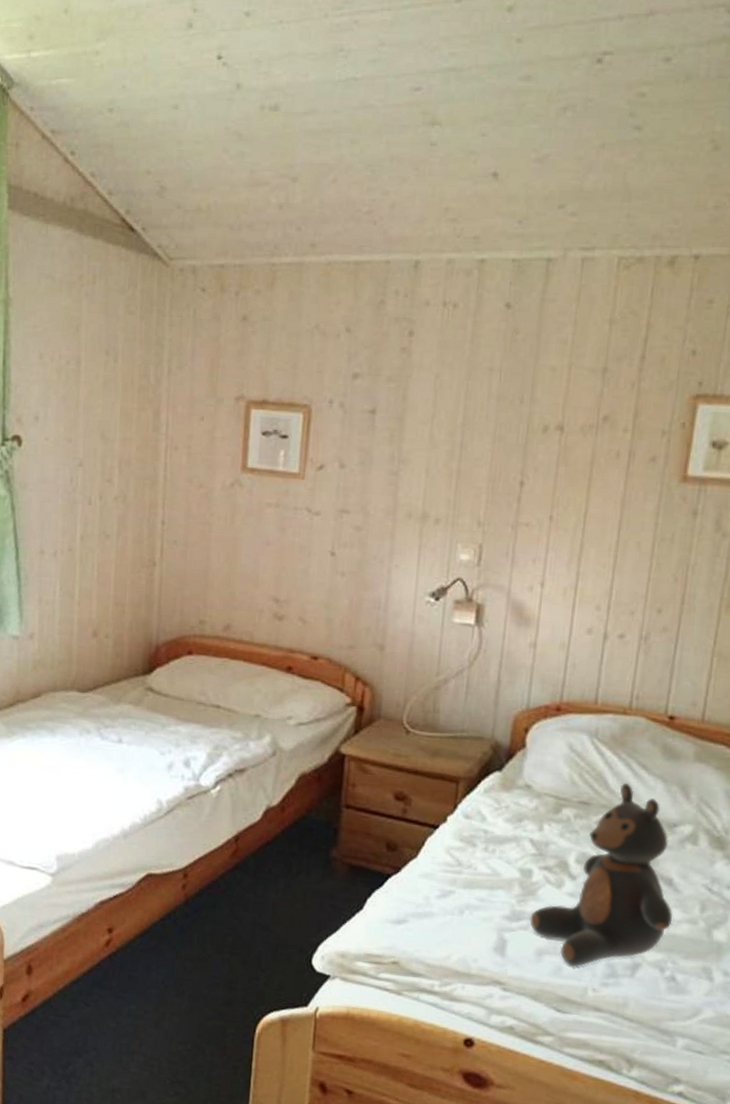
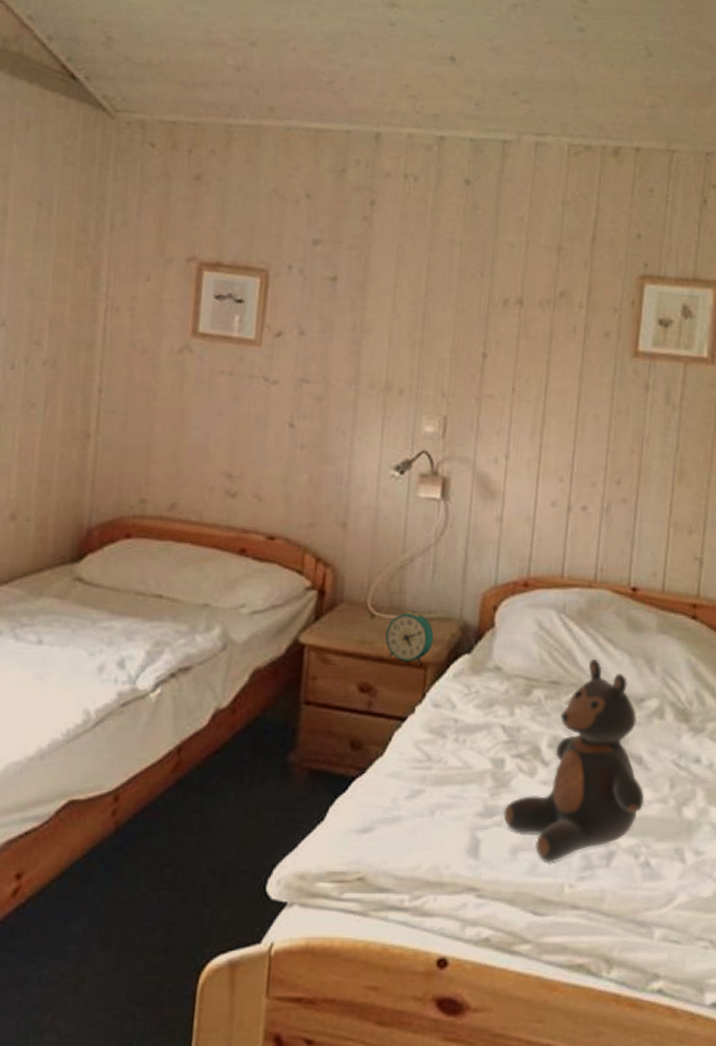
alarm clock: none [420,728,466,779] -> present [386,610,434,665]

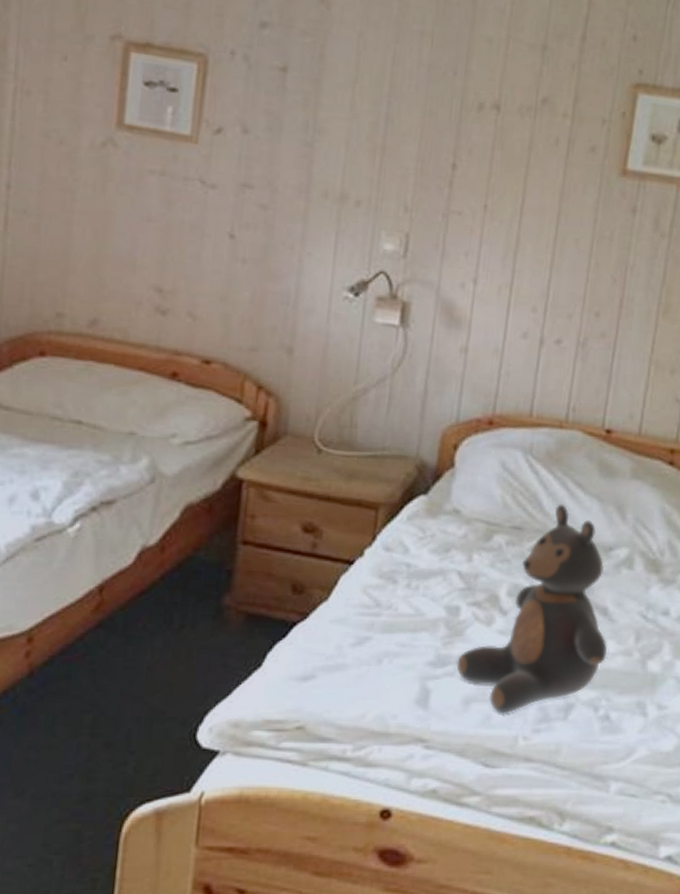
alarm clock: present [386,610,434,665] -> none [333,446,387,505]

